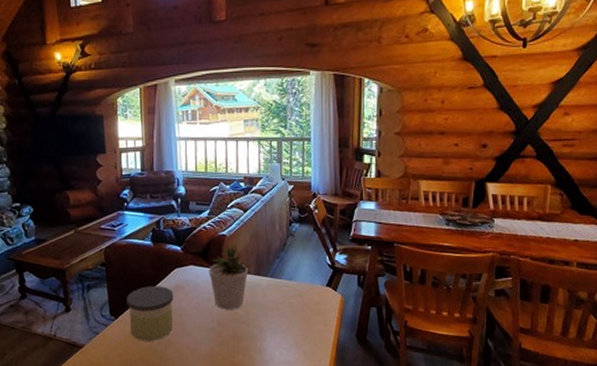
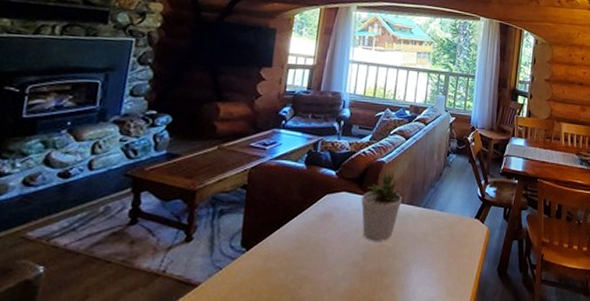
candle: present [126,286,174,341] -> none [262,213,320,278]

